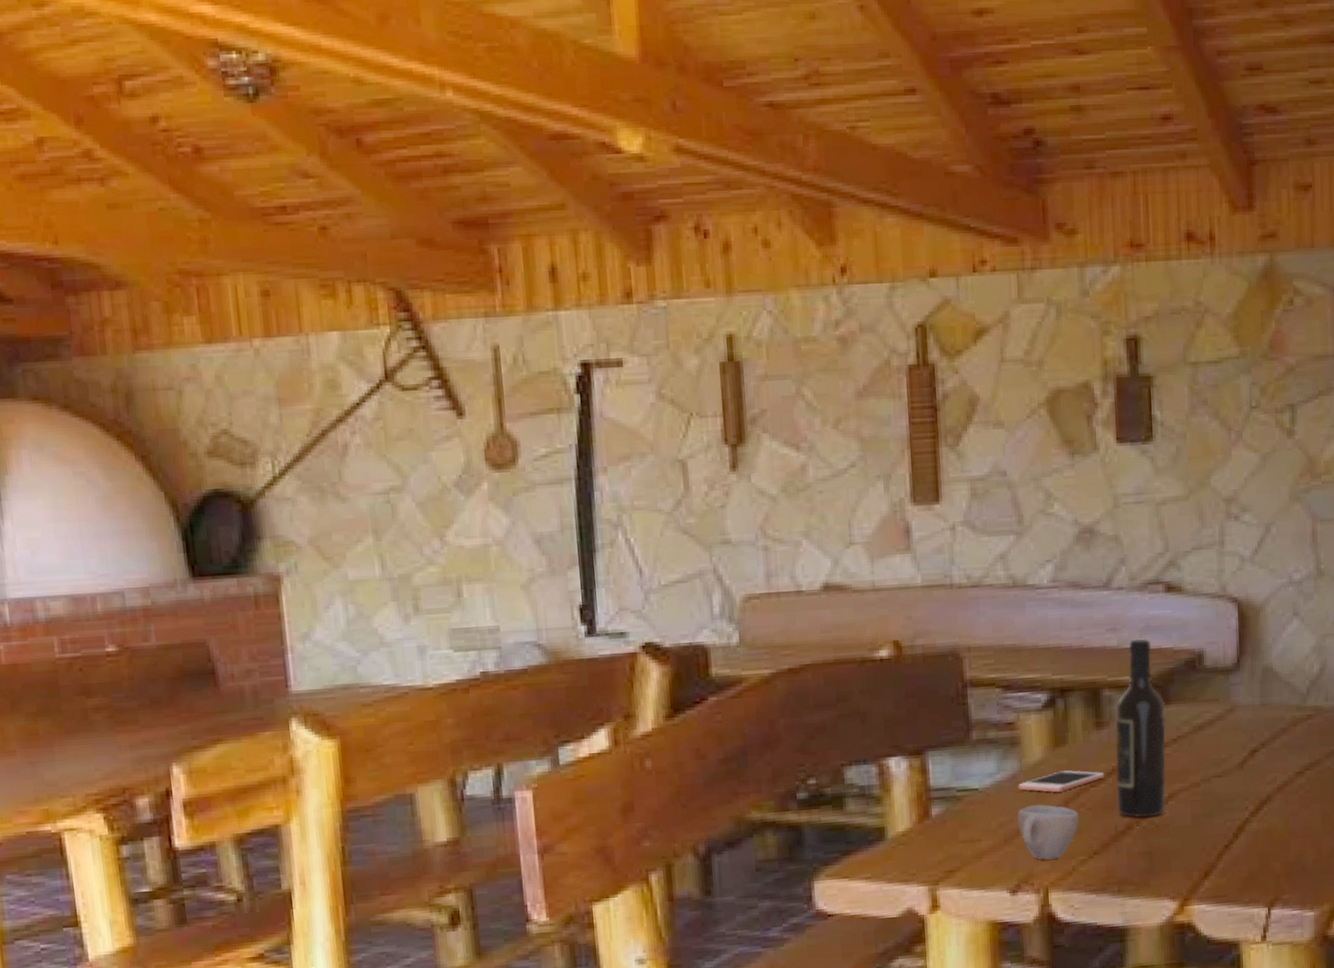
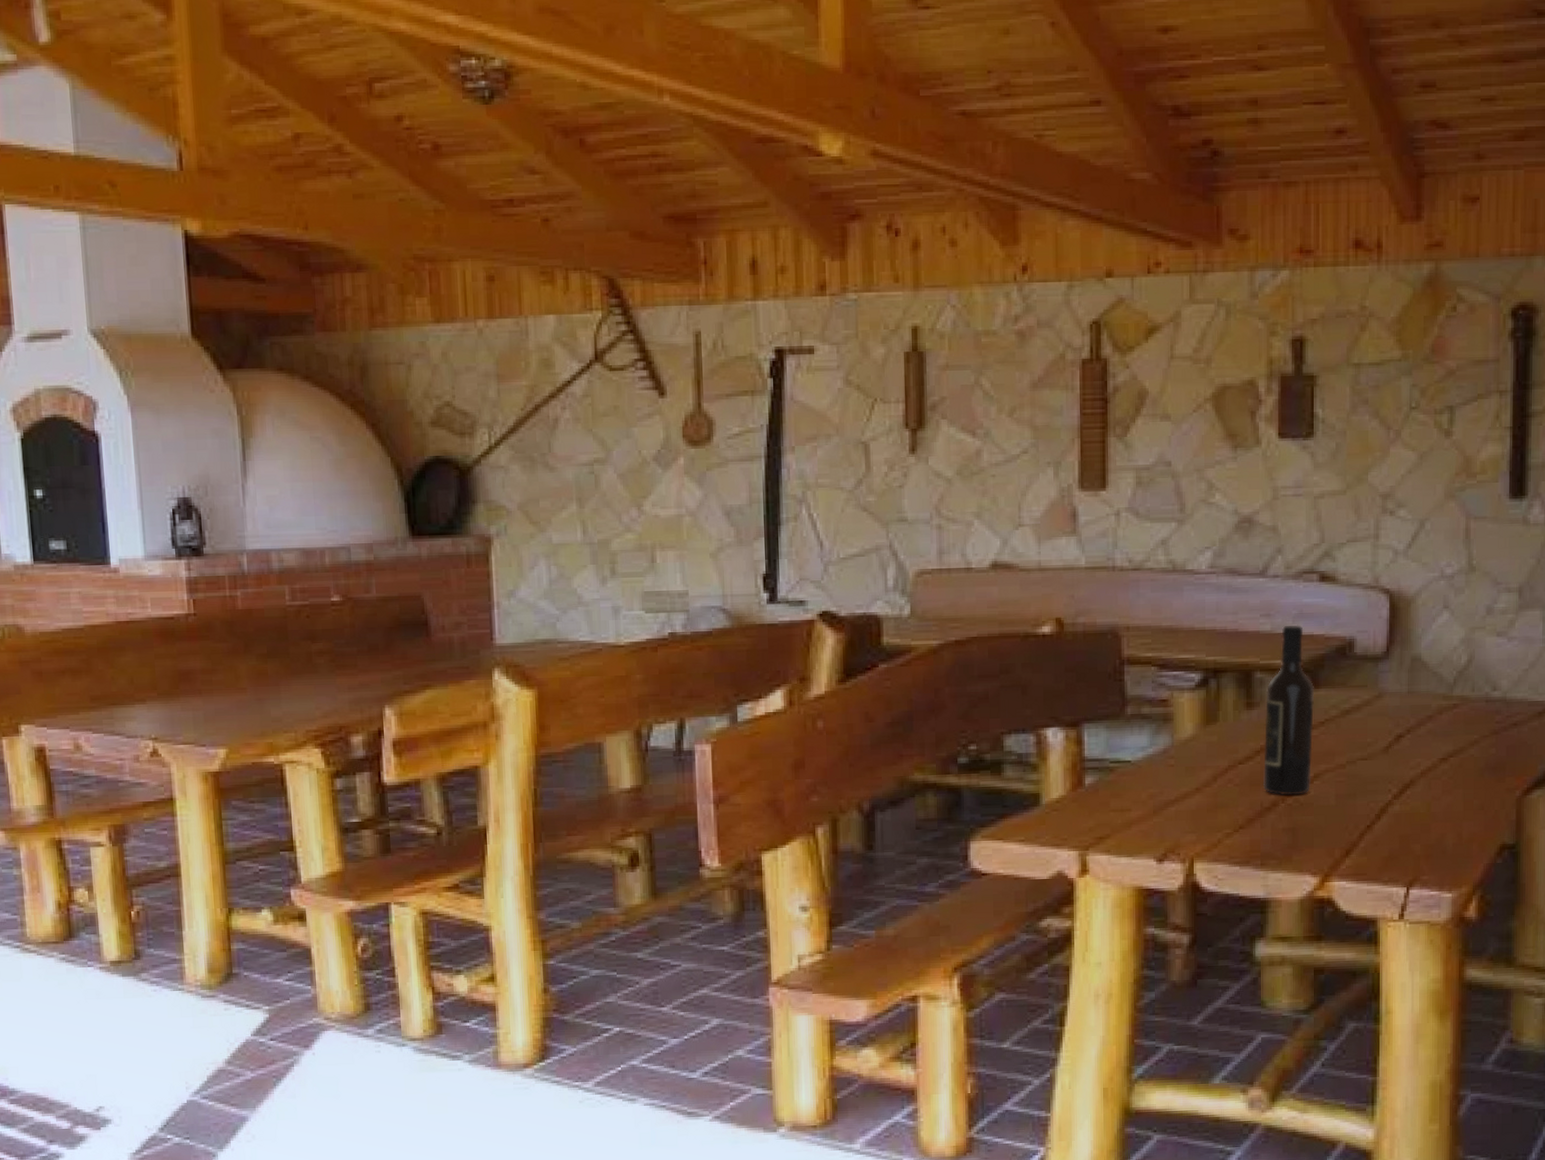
cell phone: present [1018,770,1104,793] -> none [1169,747,1252,768]
cup: present [1018,804,1080,860] -> none [1167,779,1227,831]

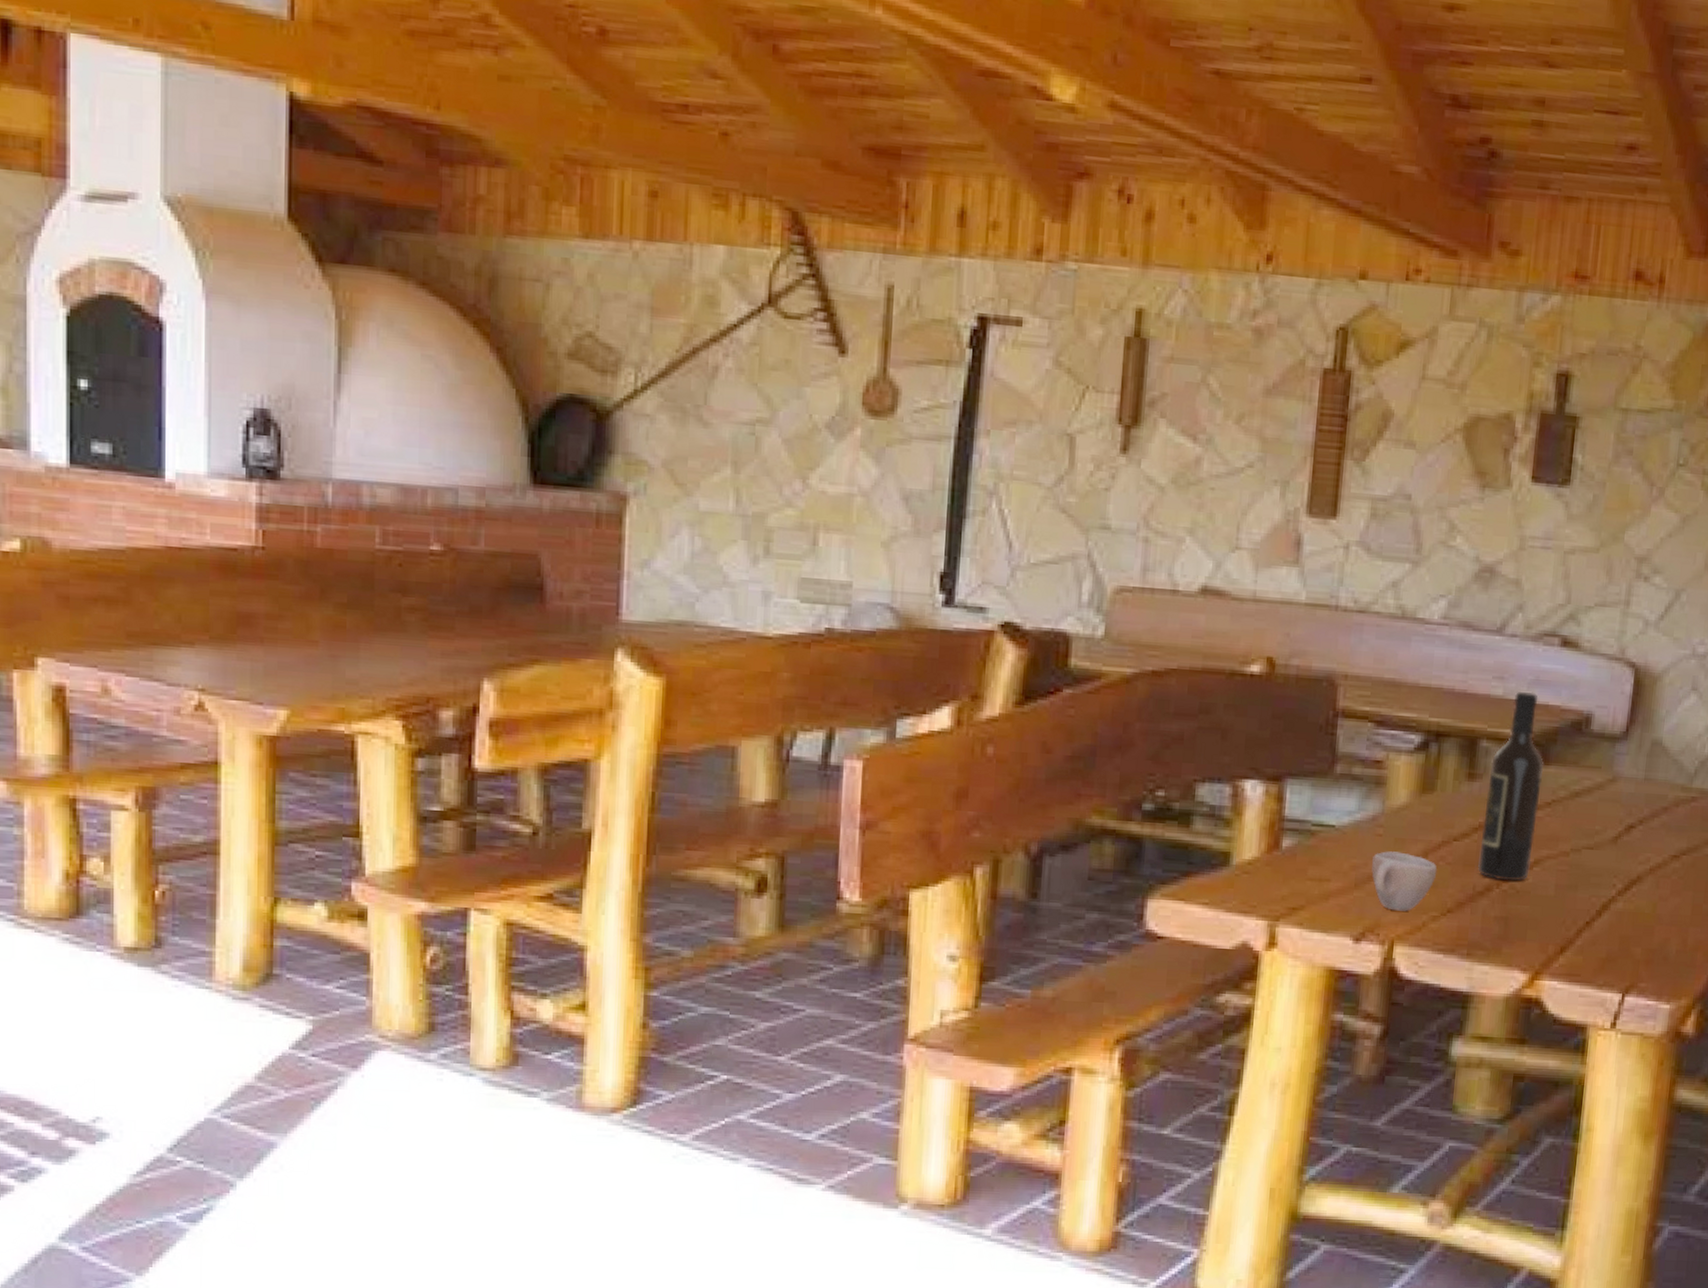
cup: none [1167,779,1227,831] -> present [1372,851,1437,911]

